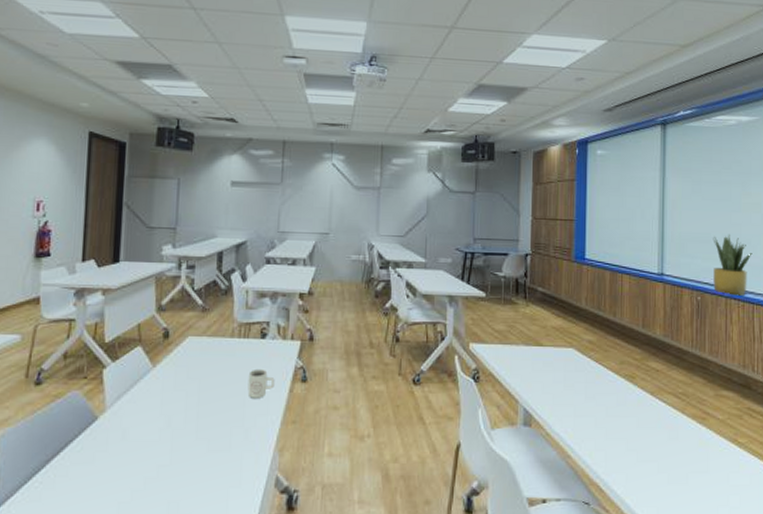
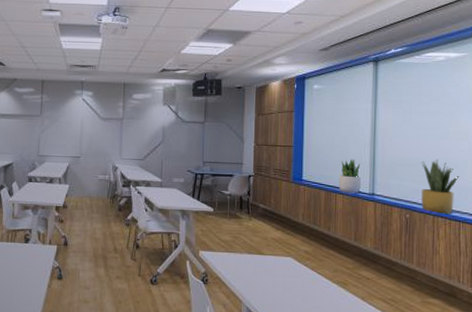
mug: present [248,369,275,398] -> none [14,267,36,292]
planter: none [625,234,649,274] -> present [339,159,361,194]

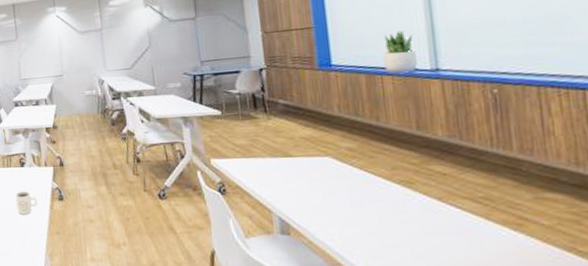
mug: none [14,267,36,292] -> present [15,191,38,215]
planter: present [421,160,459,214] -> none [508,13,575,83]

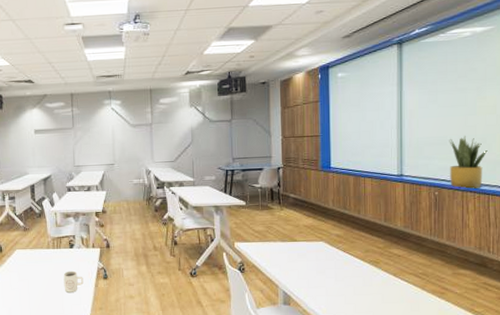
planter: present [383,31,417,74] -> none [367,143,389,177]
planter: none [508,13,575,83] -> present [449,136,488,189]

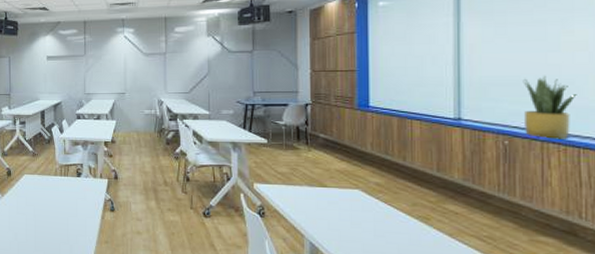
mug: present [63,270,84,293] -> none [69,200,90,223]

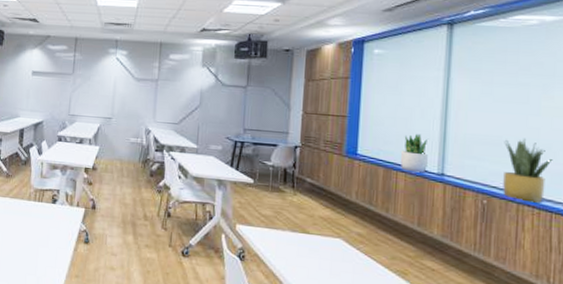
planter: none [415,81,443,119] -> present [401,133,428,173]

